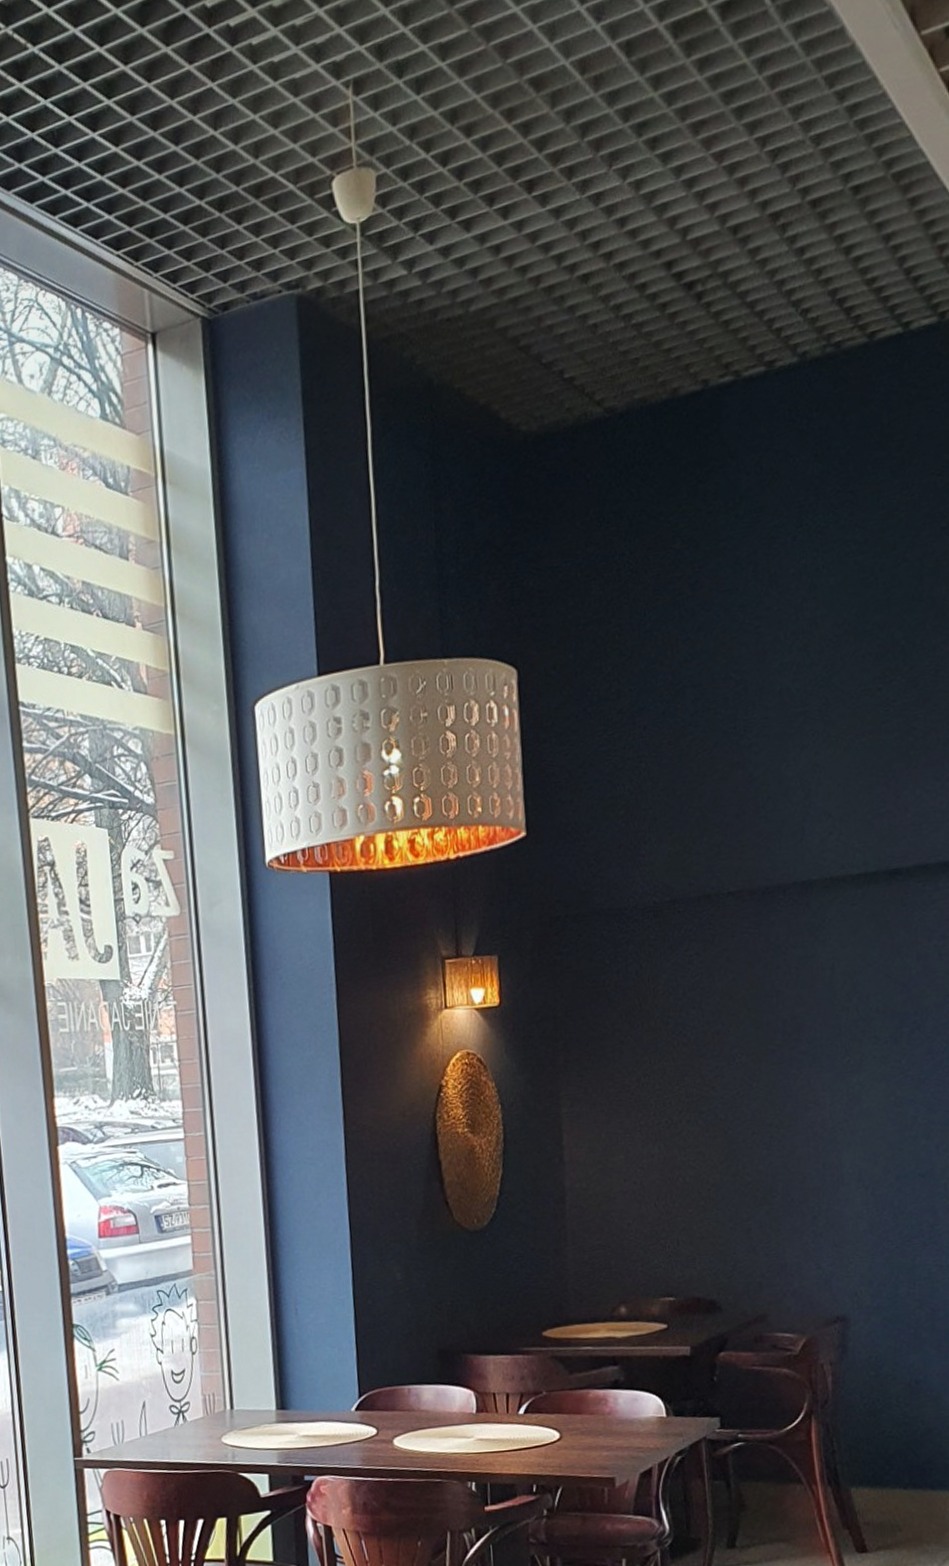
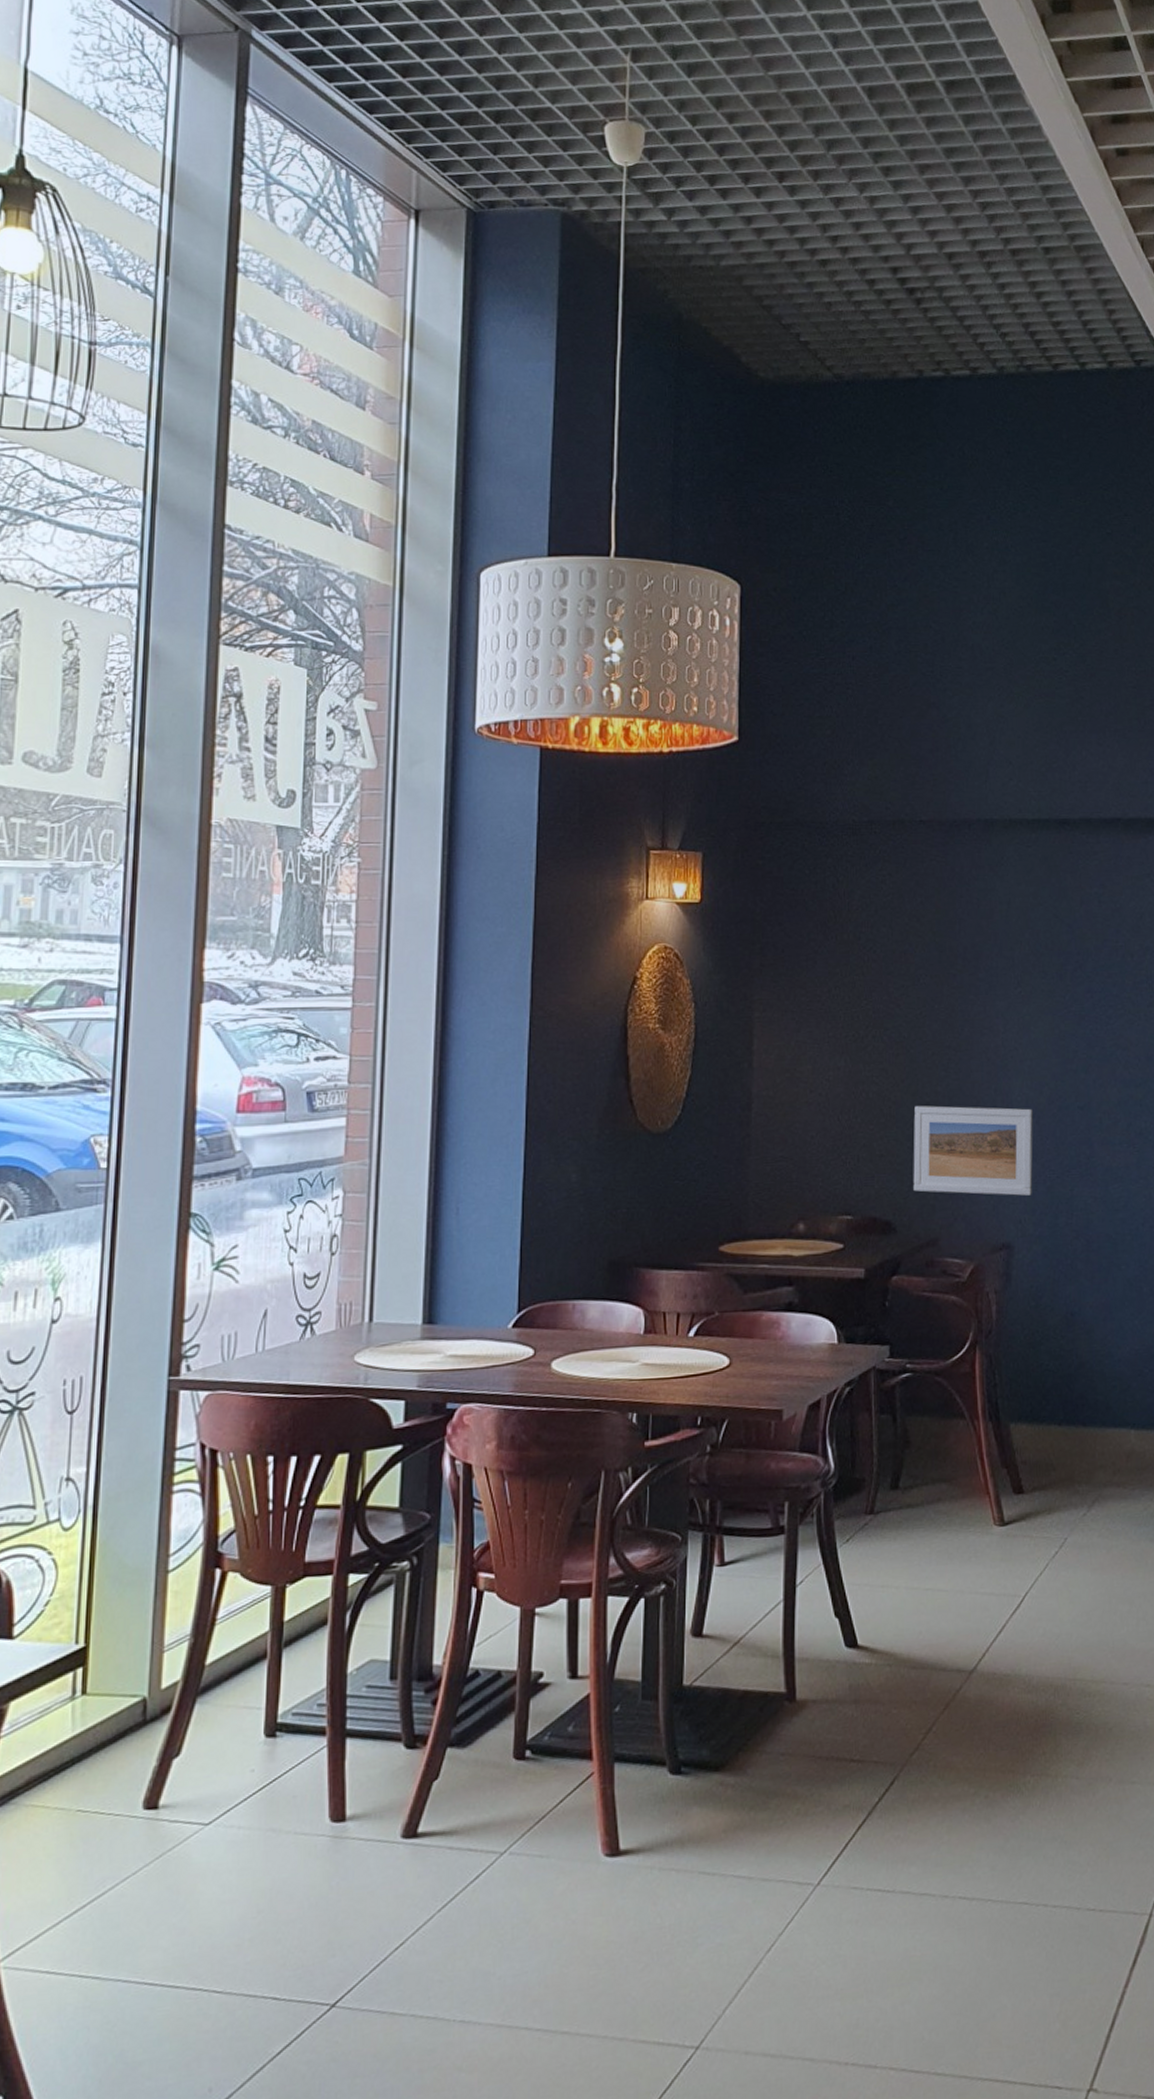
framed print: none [735,1180,869,1271] -> present [913,1105,1033,1196]

